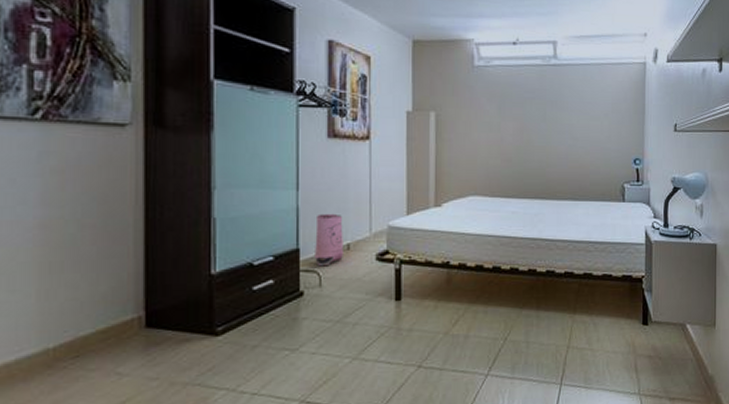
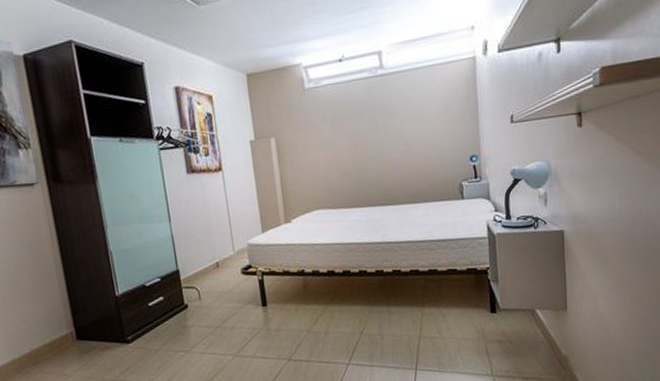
bag: present [315,213,343,267] -> none [188,238,215,283]

